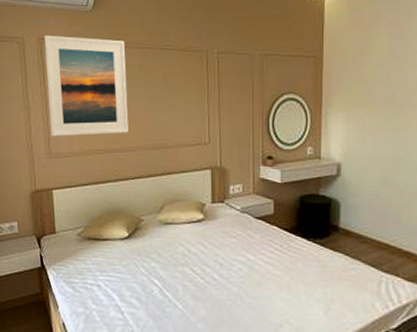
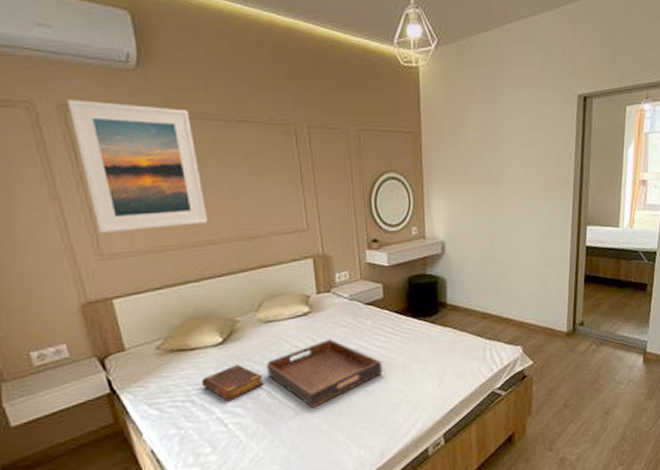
book: none [107,259,158,292] -> present [201,364,264,402]
serving tray: none [162,247,267,313] -> present [267,338,382,409]

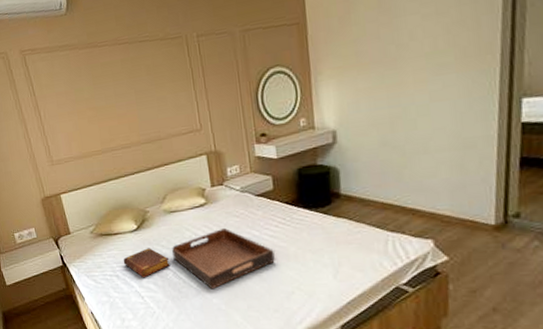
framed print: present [68,100,207,234] -> none [26,39,121,145]

